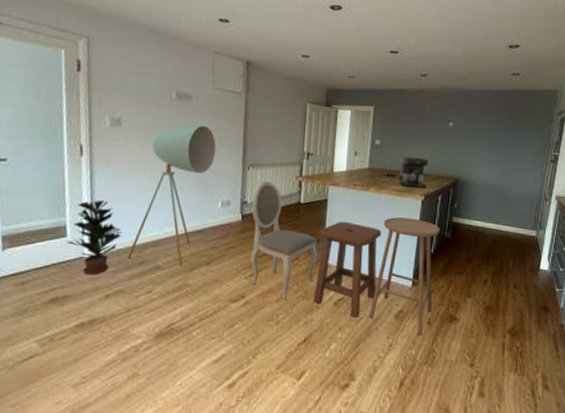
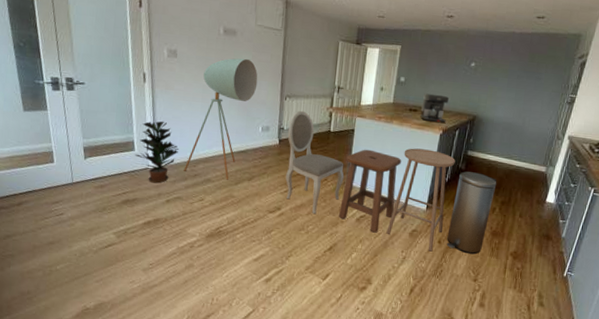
pedal bin: none [437,240,487,335] -> present [446,171,497,255]

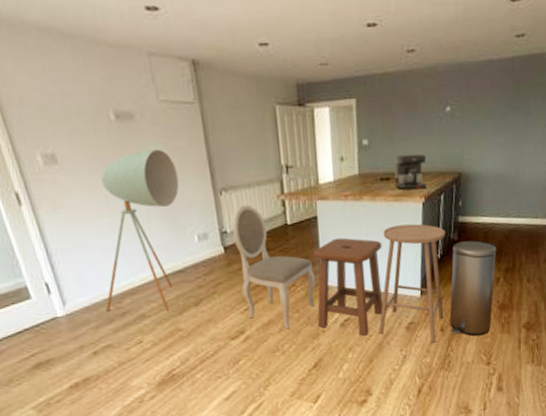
potted plant: present [135,121,180,184] -> none [32,252,94,335]

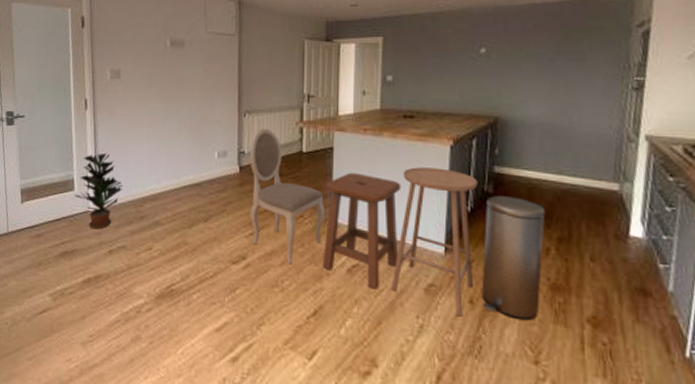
potted plant: none [32,252,94,335] -> present [74,152,124,230]
floor lamp: present [101,149,179,312] -> none [128,71,211,222]
coffee maker: present [394,153,427,191] -> none [419,93,457,131]

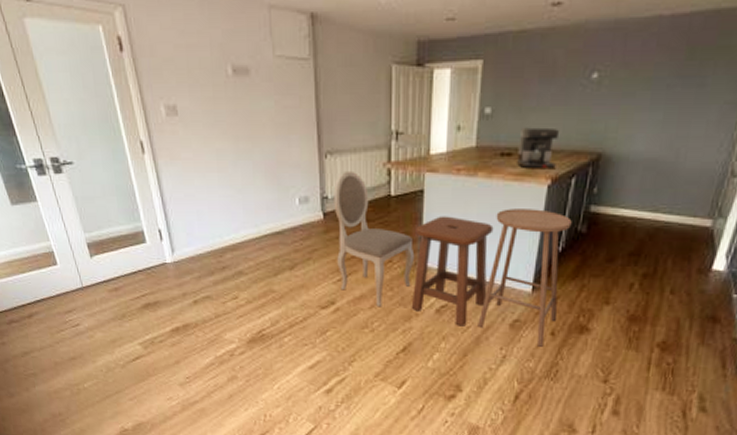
potted plant: present [74,152,124,230] -> none [147,202,200,281]
coffee maker: none [419,93,457,131] -> present [517,127,560,170]
pedal bin: present [481,196,546,321] -> none [562,235,636,348]

